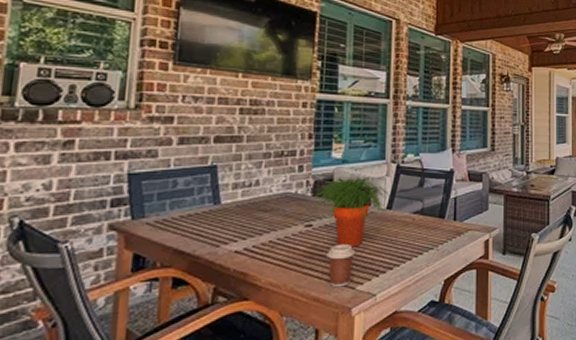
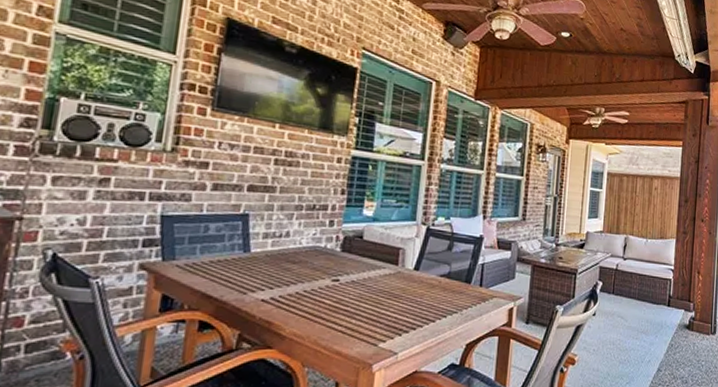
potted plant: present [312,175,391,247] -> none [340,234,419,305]
coffee cup: present [326,243,356,288] -> none [351,300,381,343]

